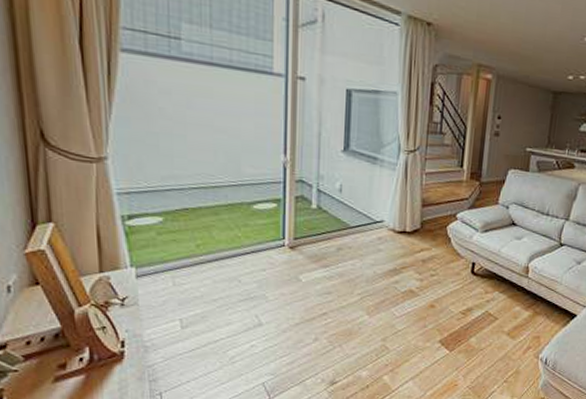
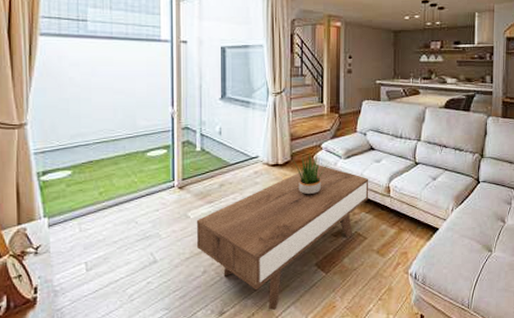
coffee table: none [307,236,507,384] -> present [196,165,369,310]
potted plant: none [421,222,464,268] -> present [291,153,330,195]

